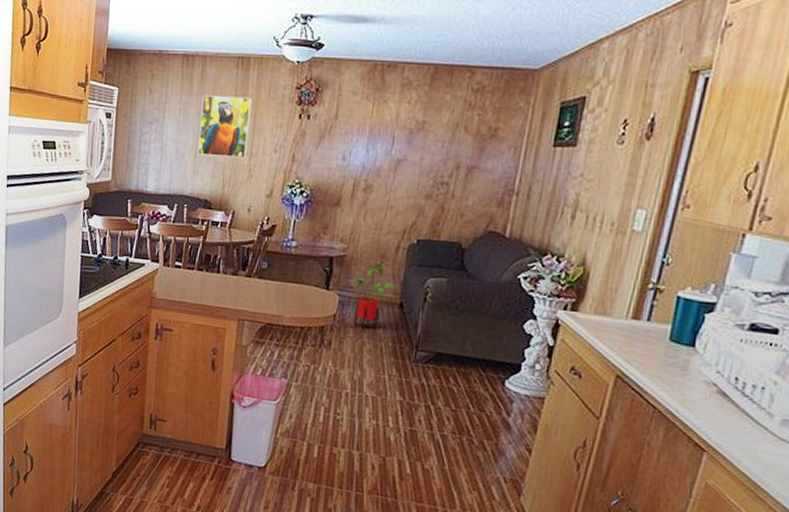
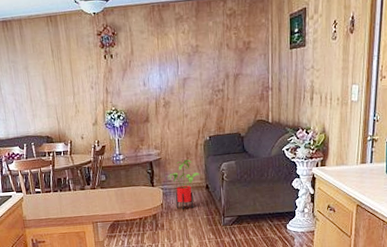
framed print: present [198,94,253,159] -> none [25,48,71,101]

